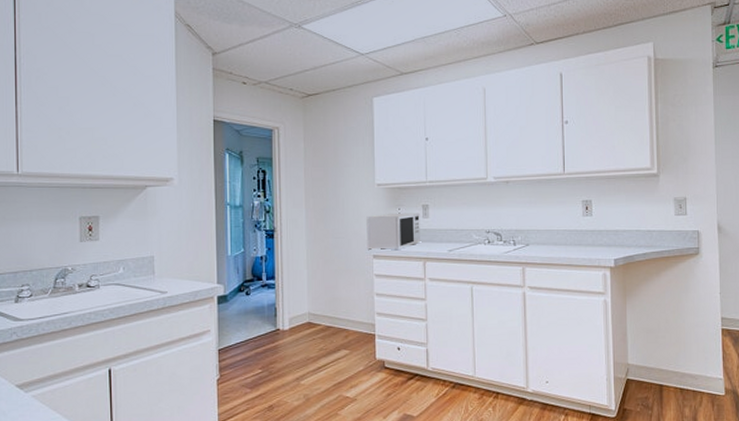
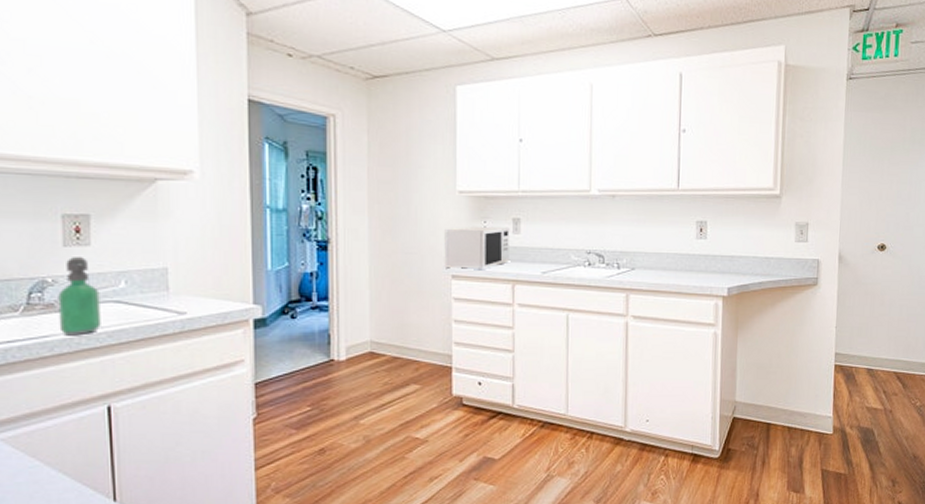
soap dispenser: none [75,250,105,312] -> present [58,257,101,336]

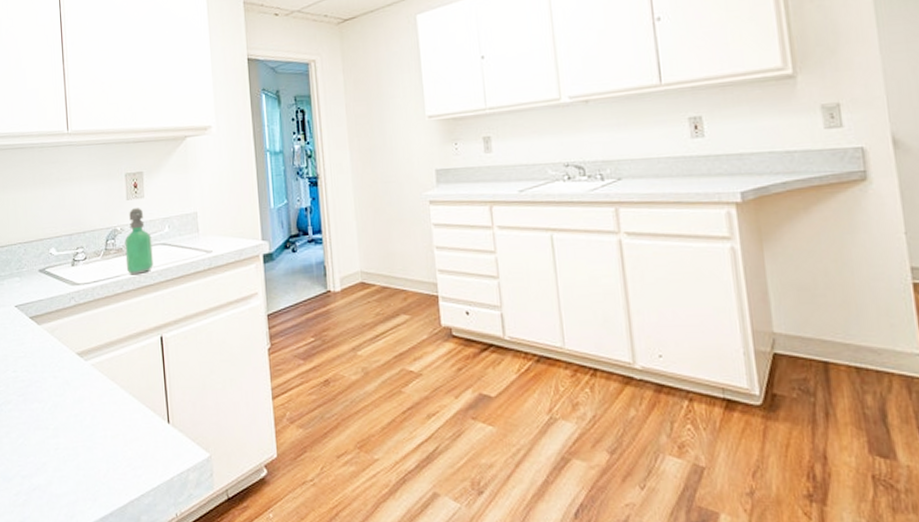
microwave: present [444,226,510,271] -> none [418,146,484,194]

